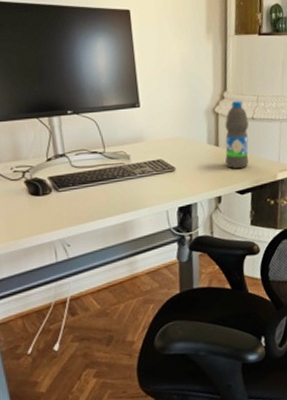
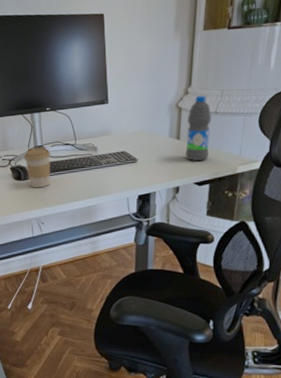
coffee cup: none [41,155,76,204] -> present [24,146,51,188]

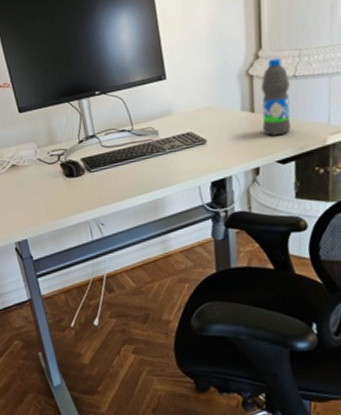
coffee cup: present [24,146,51,188] -> none [74,136,107,185]

